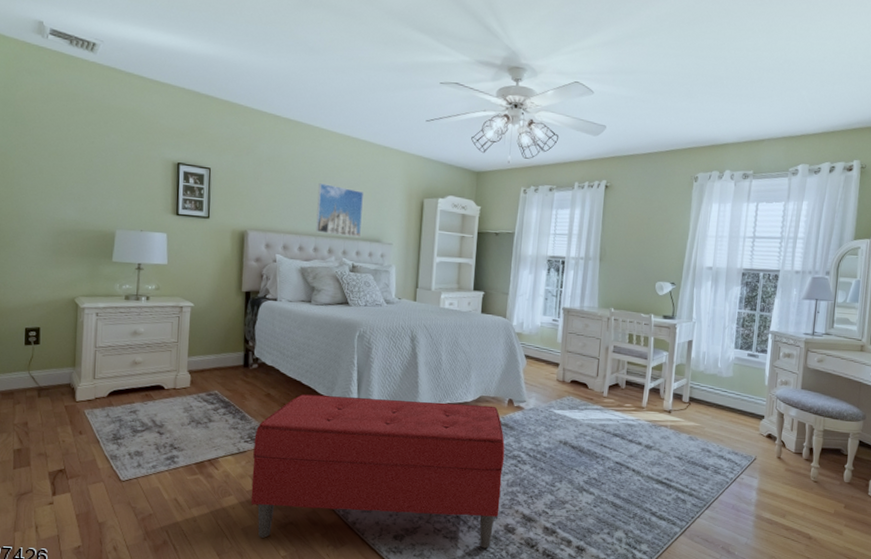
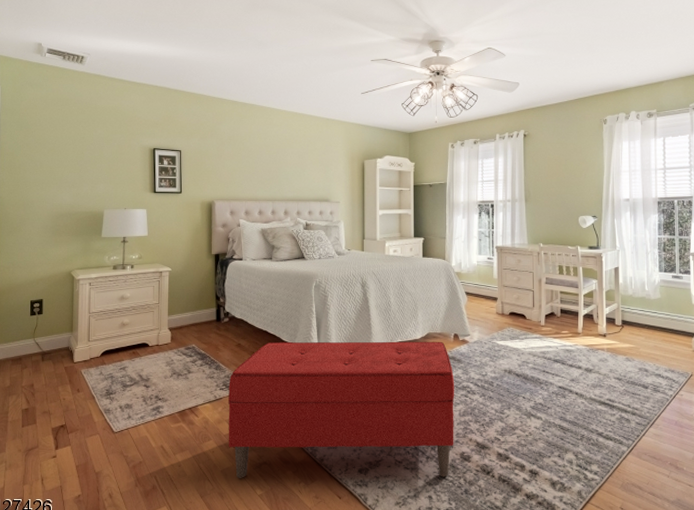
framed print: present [316,183,363,237] -> none [273,155,311,199]

